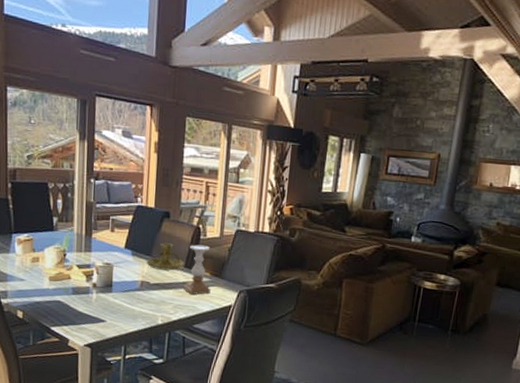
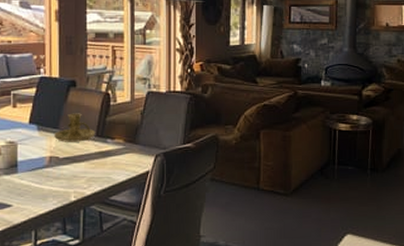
candle holder: present [183,244,211,295] -> none [96,111,125,164]

